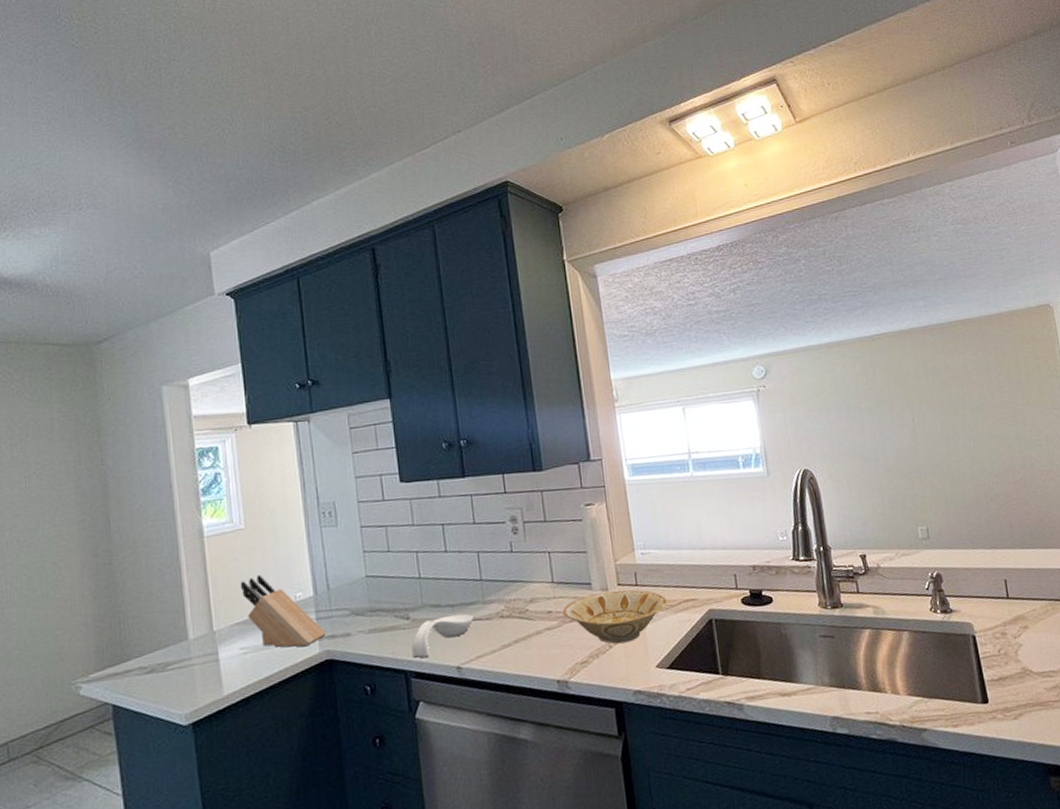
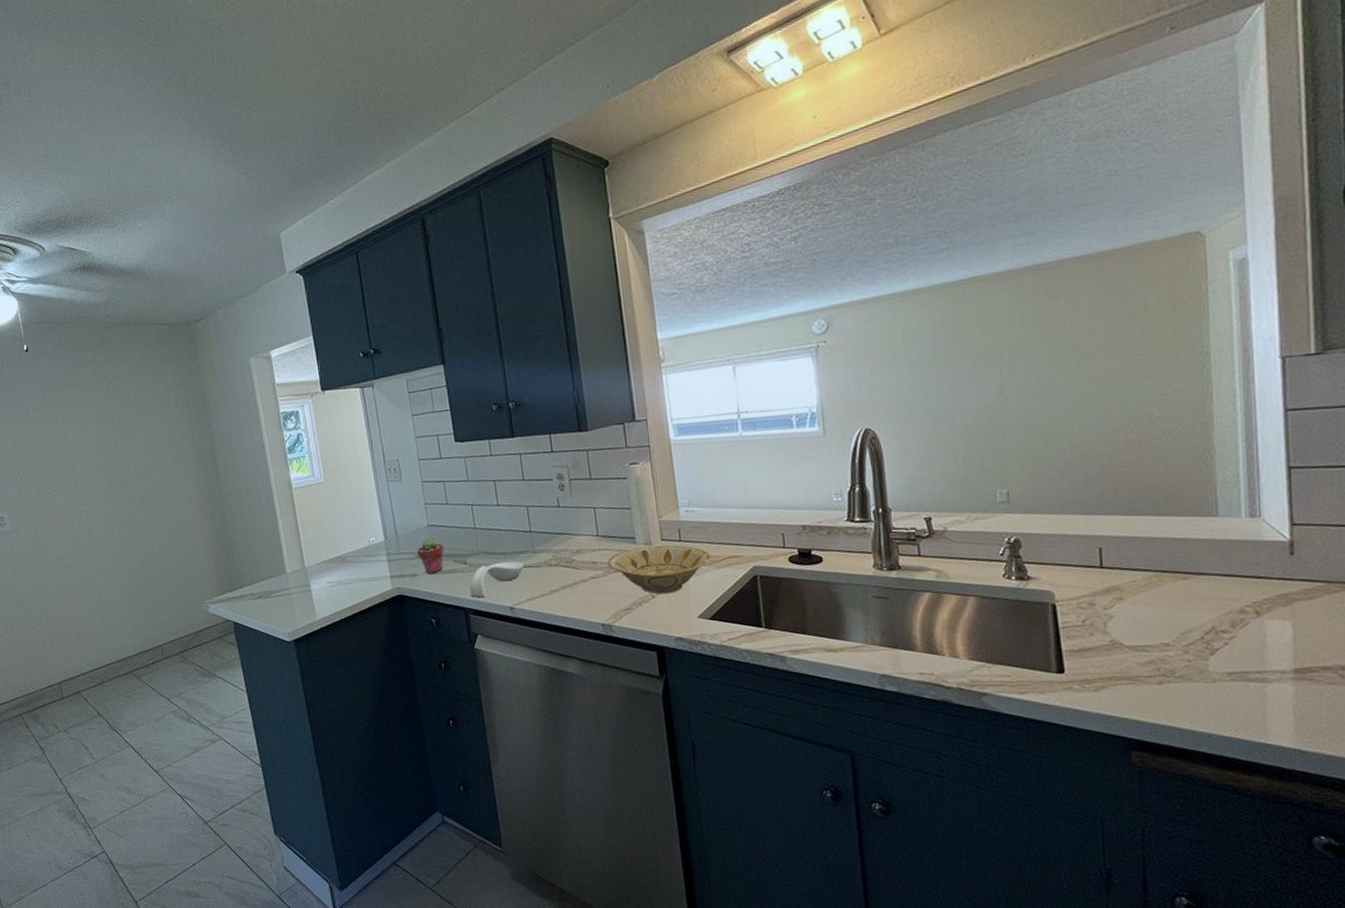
knife block: present [240,574,327,648] -> none [323,521,397,584]
potted succulent: none [351,589,384,633] -> present [416,537,444,574]

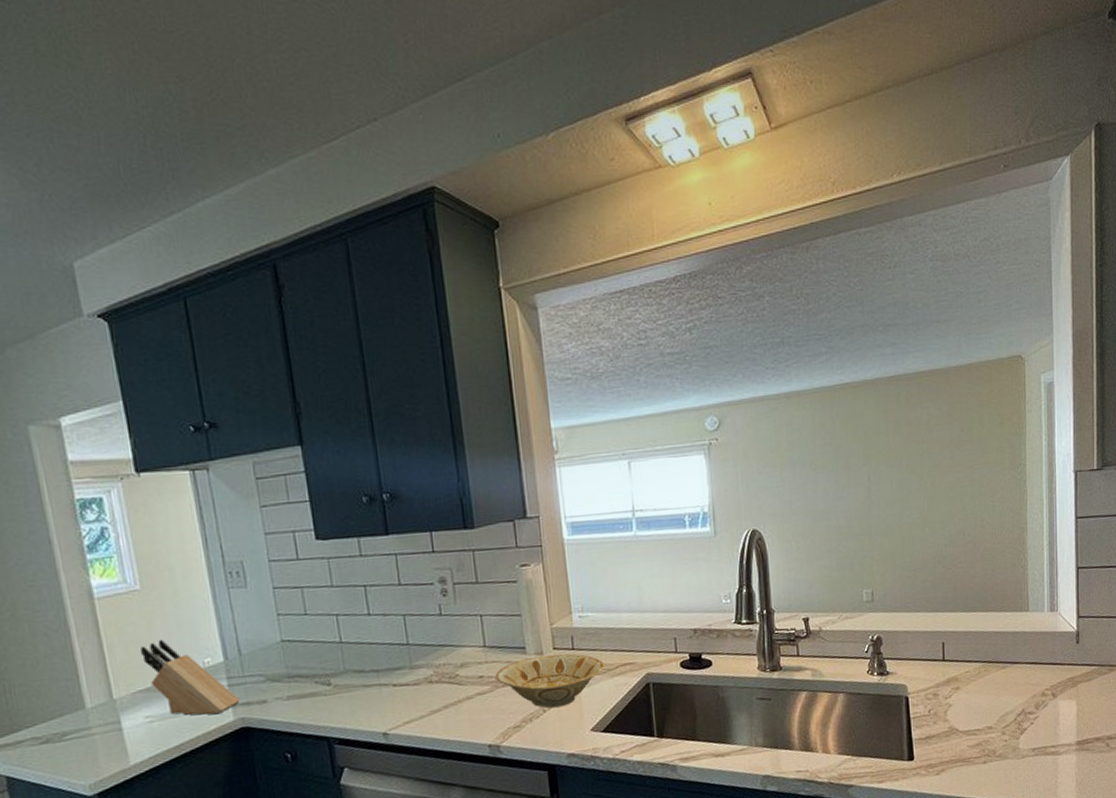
knife block: none [323,521,397,584] -> present [139,639,241,716]
potted succulent: present [416,537,444,574] -> none [266,655,302,700]
spoon rest: present [469,561,525,598] -> none [334,679,401,725]

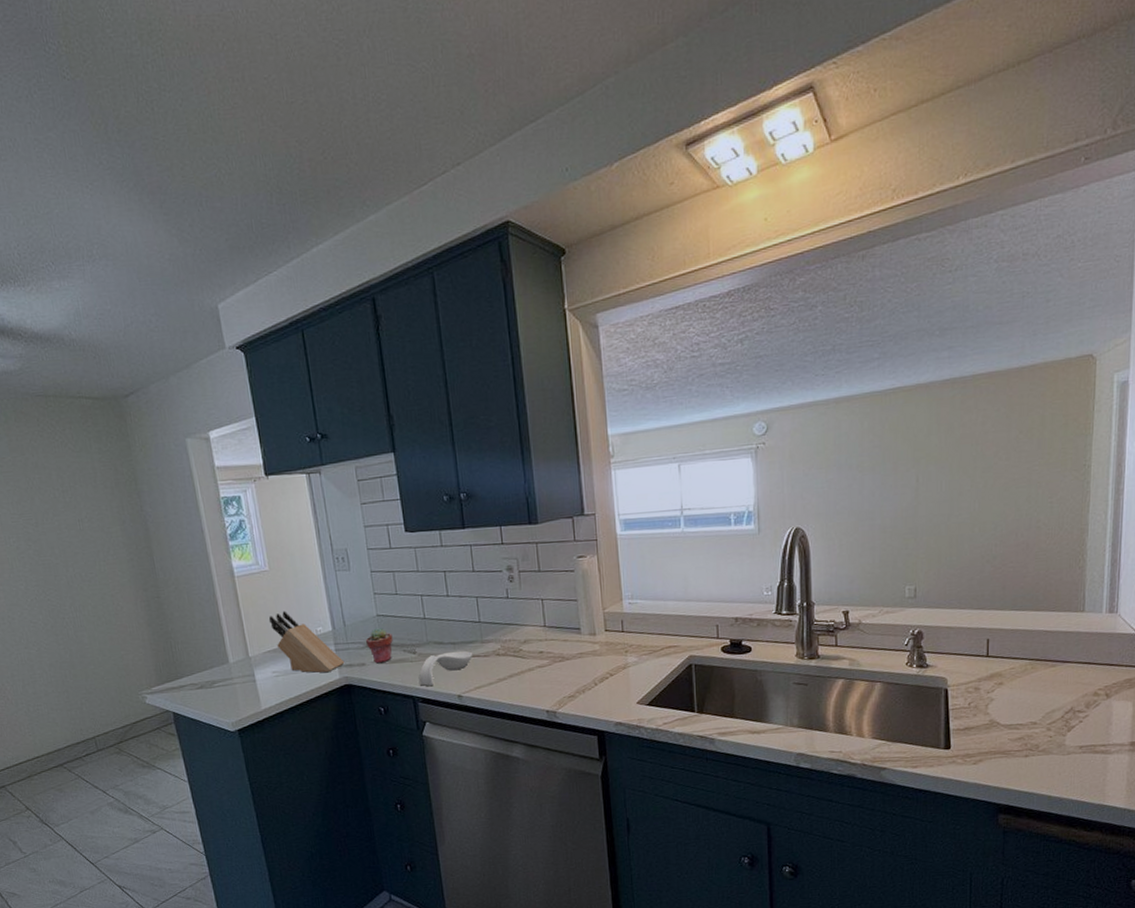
potted succulent: none [266,655,302,700] -> present [365,627,393,664]
spoon rest: none [334,679,401,725] -> present [418,650,473,687]
bowl: present [495,653,605,709] -> none [553,635,651,682]

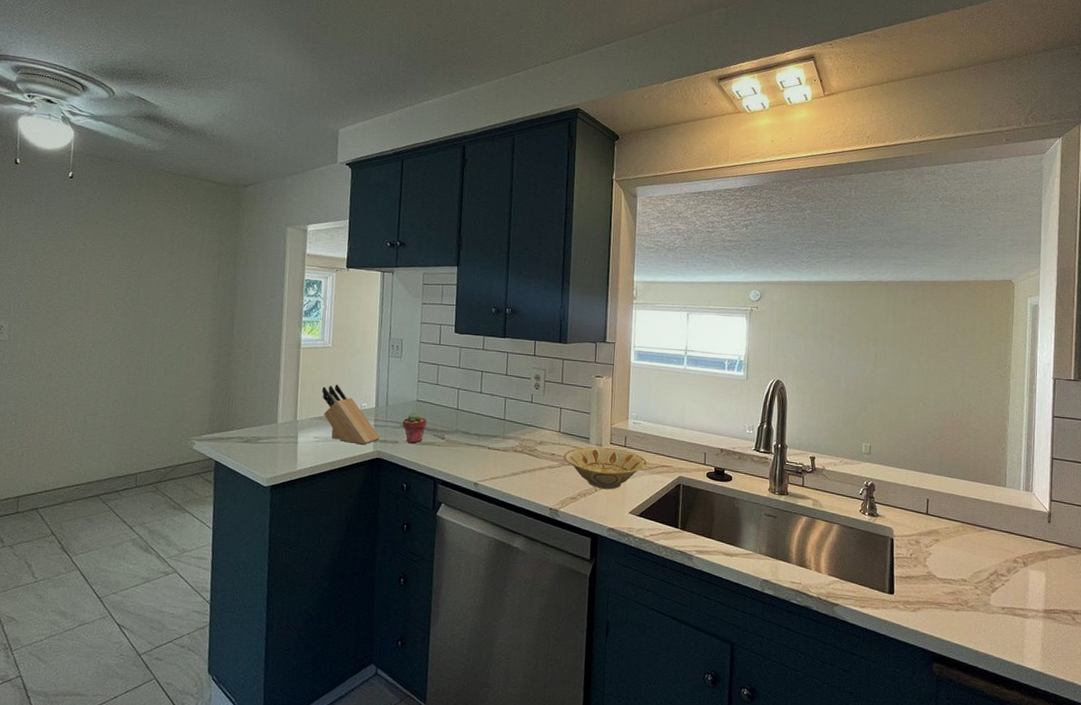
spoon rest: present [418,650,473,687] -> none [442,442,494,471]
bowl: none [553,635,651,682] -> present [563,446,647,490]

